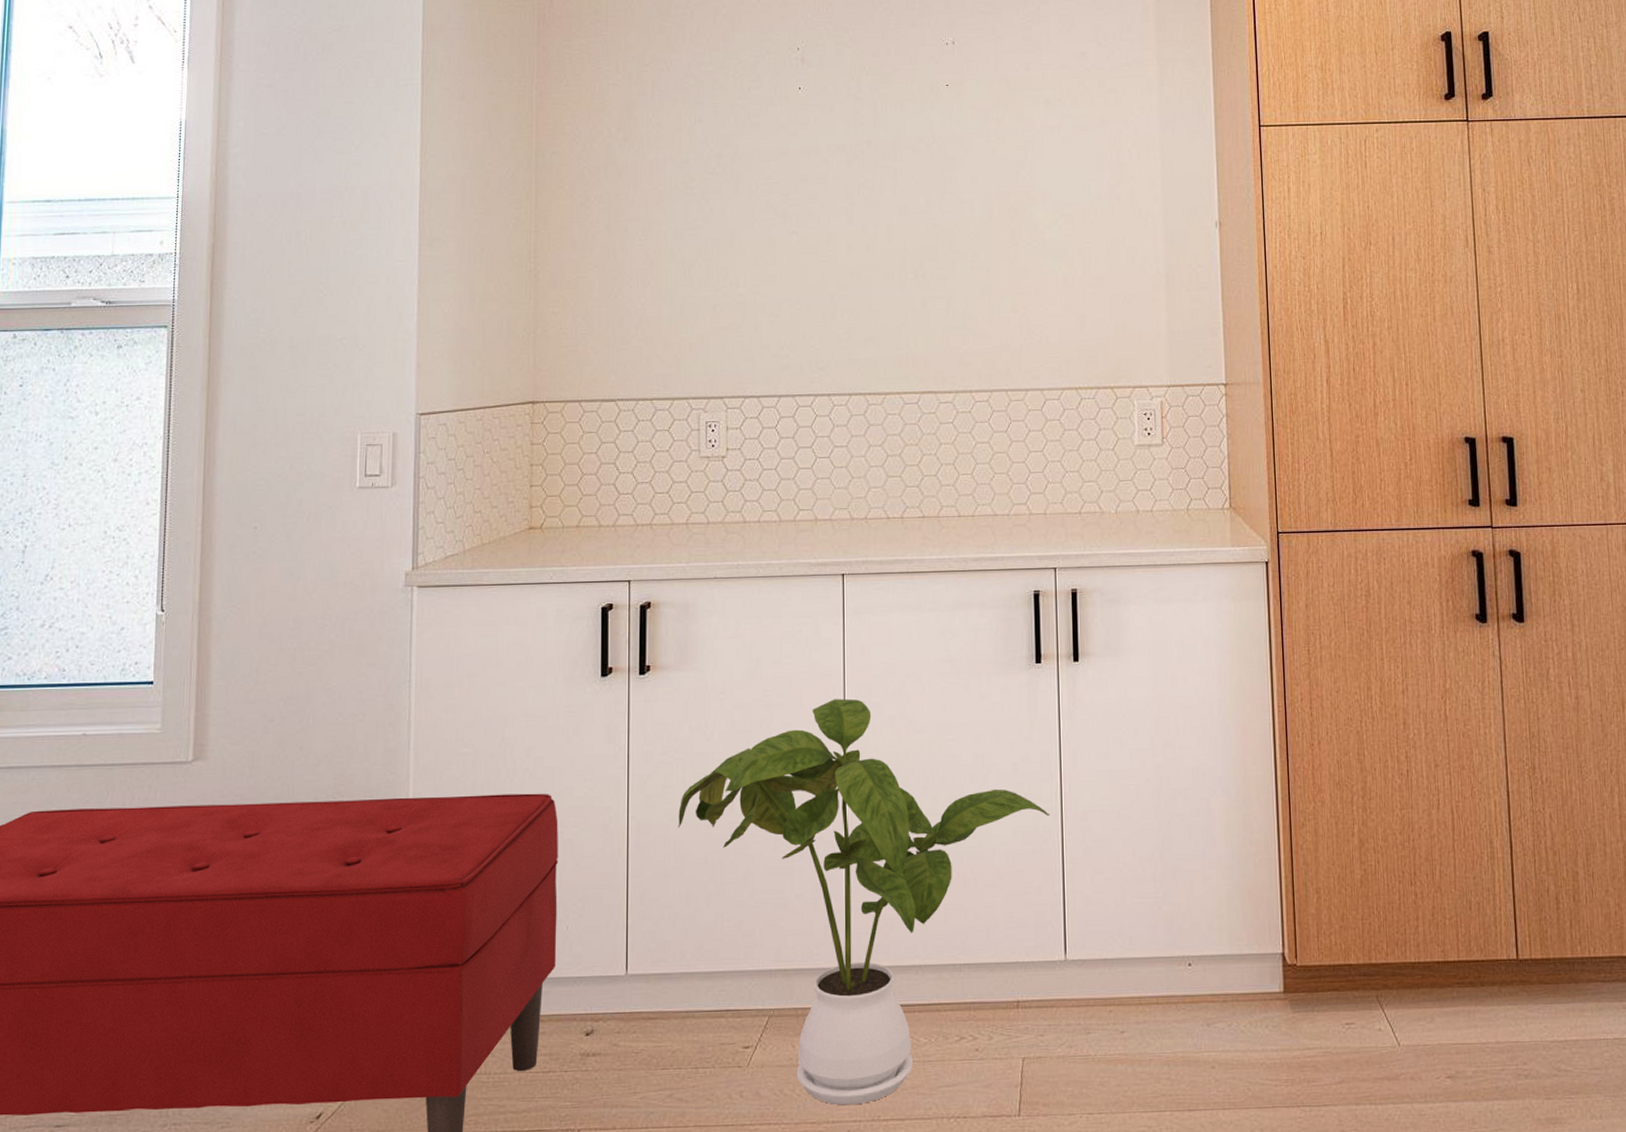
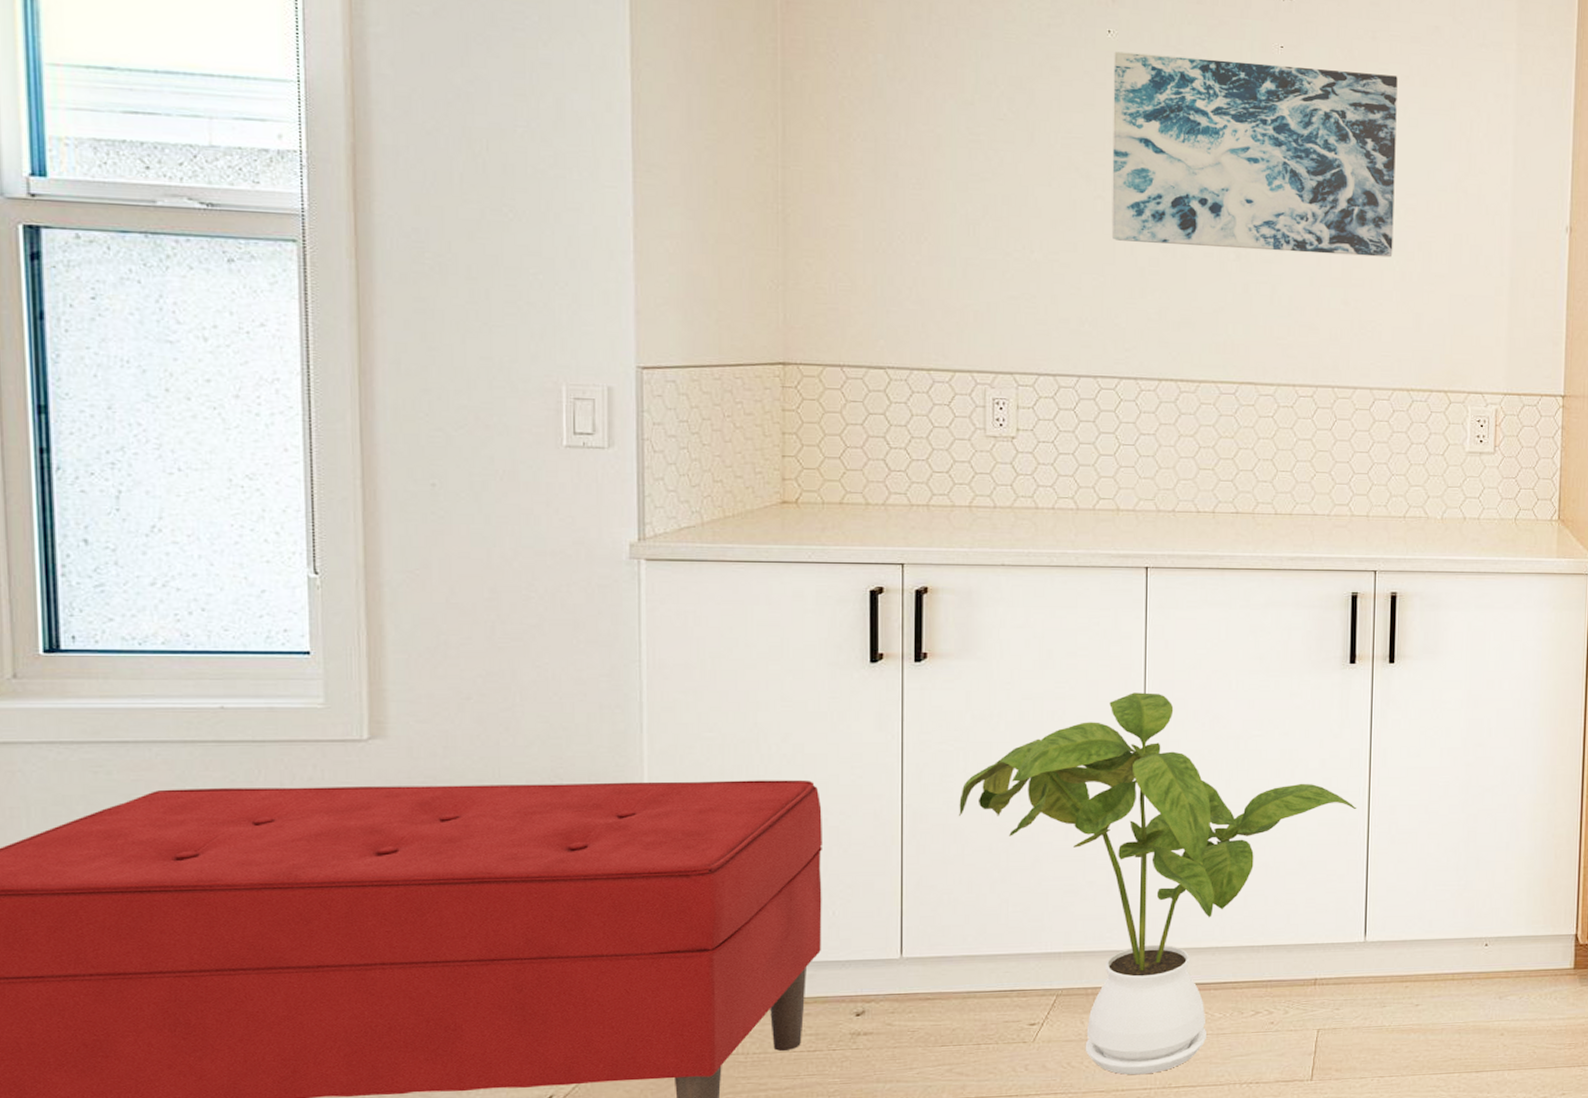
wall art: none [804,100,1055,270] -> present [1111,51,1398,258]

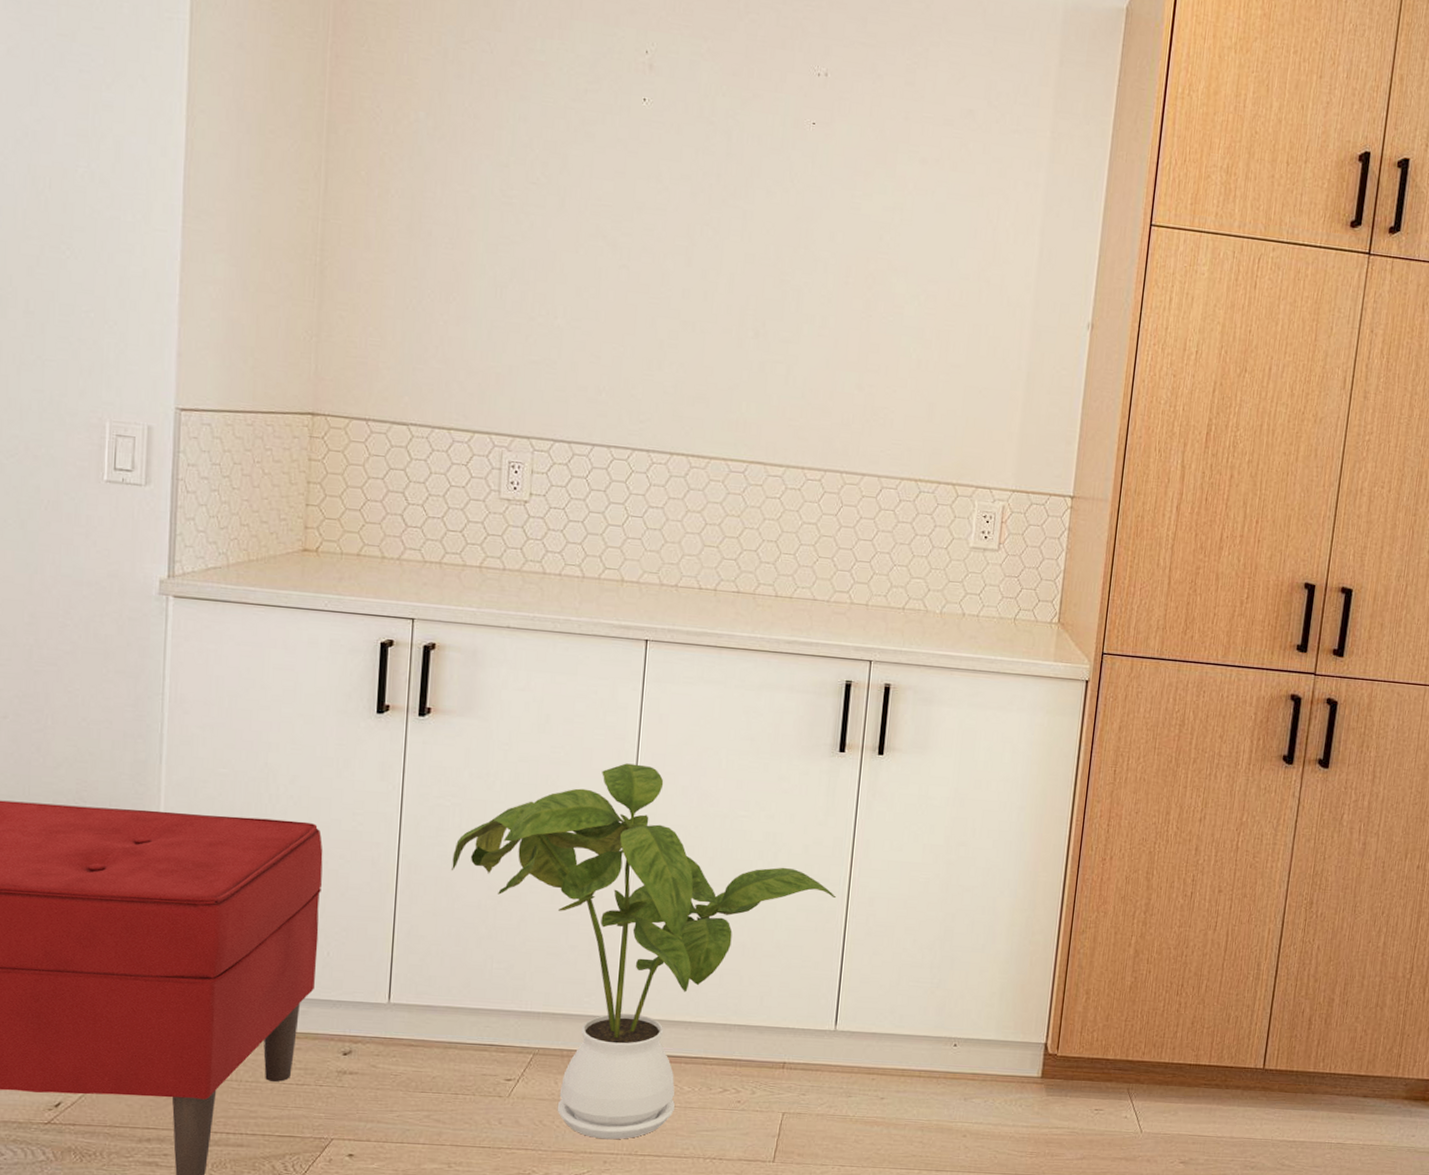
wall art: present [1111,51,1398,258] -> none [633,120,928,344]

